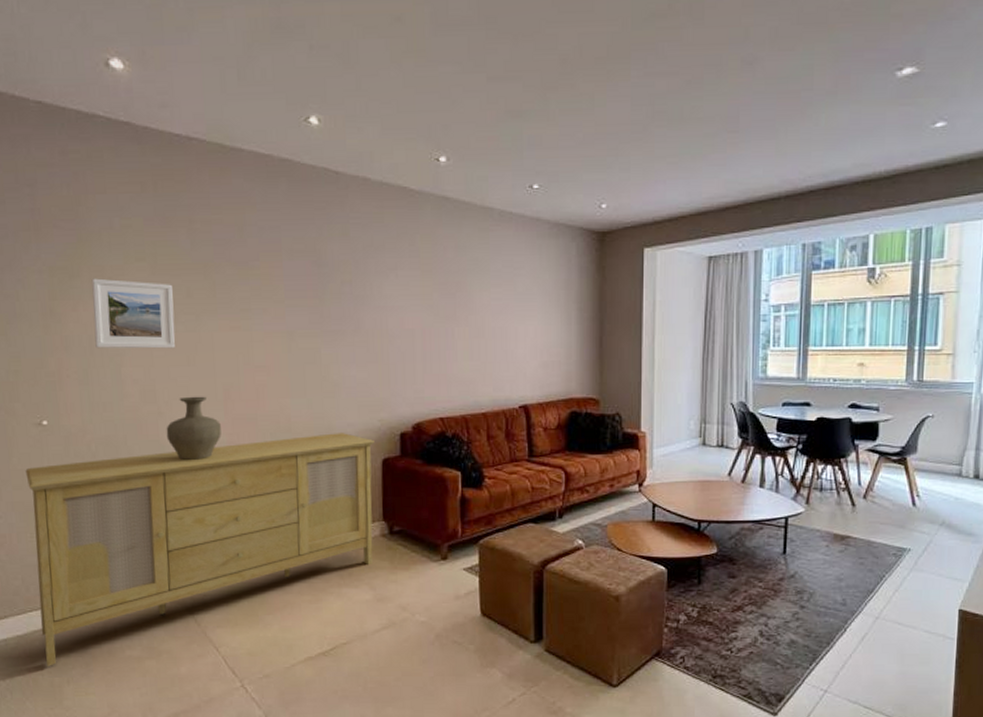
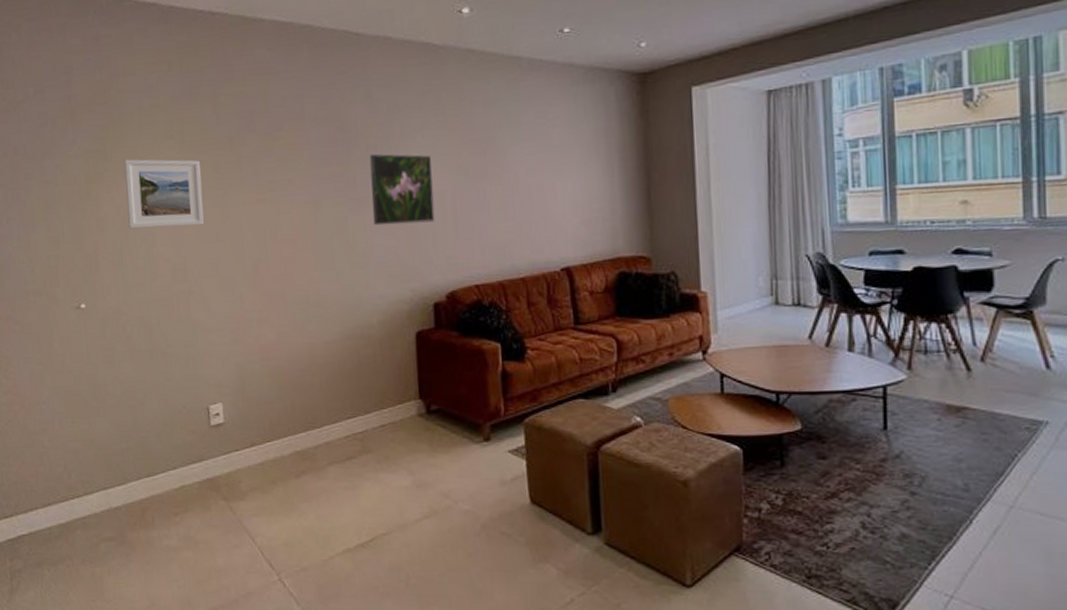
sideboard: present [25,433,374,666] -> none [65,305,410,556]
vase: present [166,396,222,460] -> none [197,272,251,339]
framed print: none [344,290,405,358] -> present [369,154,435,226]

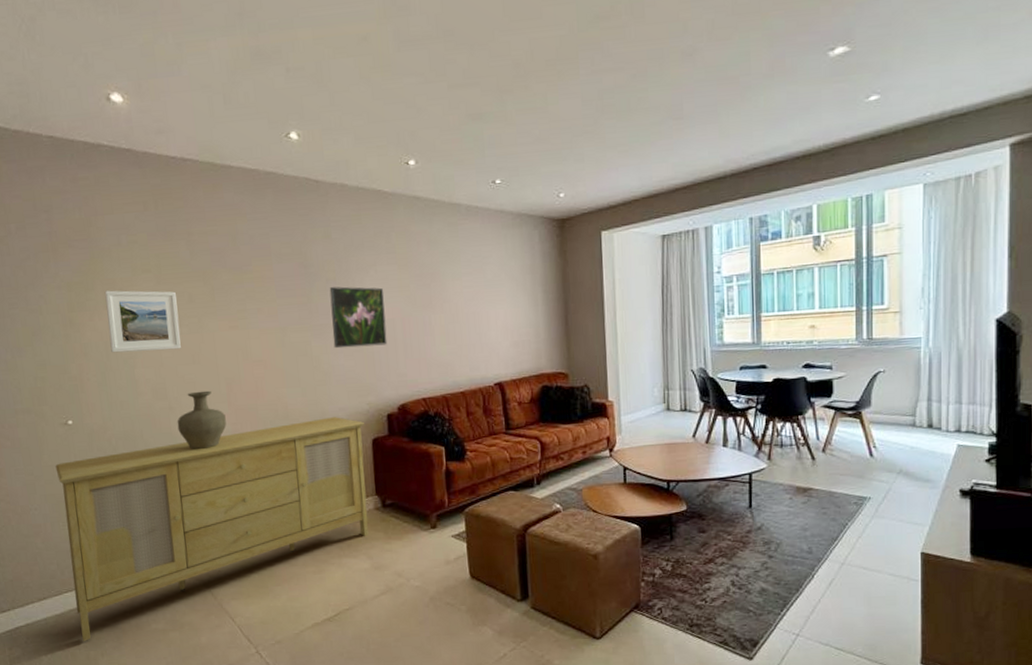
sideboard: none [65,305,410,556] -> present [55,417,369,641]
vase: none [197,272,251,339] -> present [177,390,227,449]

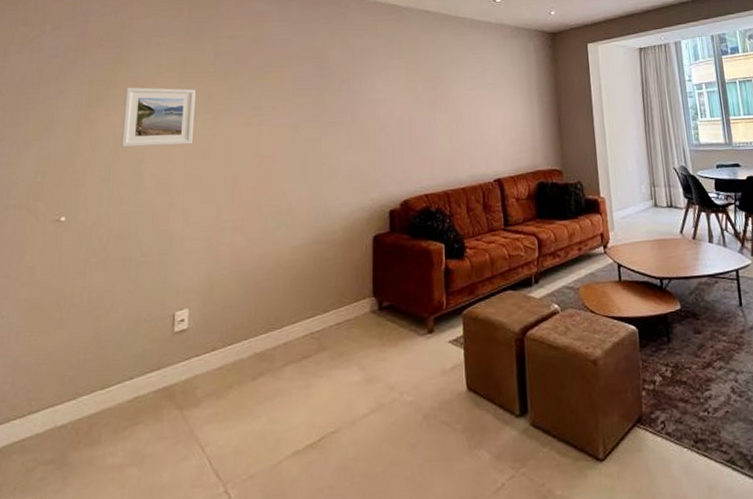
sideboard: present [55,417,369,641] -> none [21,213,366,484]
vase: present [177,390,227,449] -> none [175,186,227,248]
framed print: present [329,286,388,349] -> none [342,87,394,145]

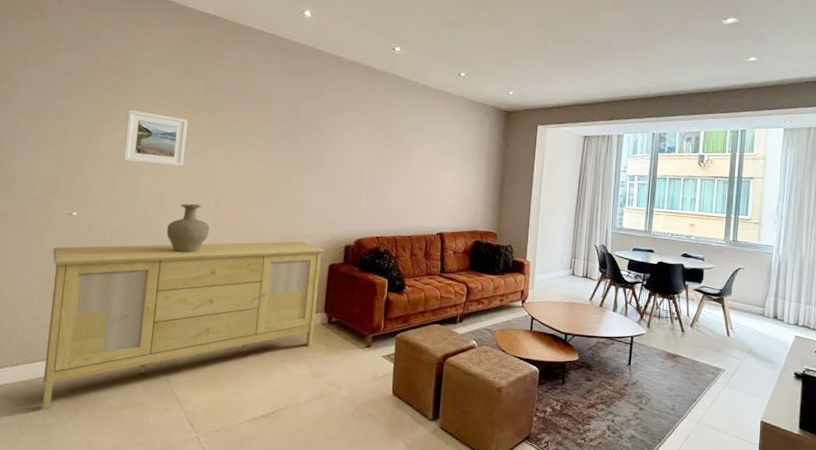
sideboard: none [21,213,366,484] -> present [43,241,325,408]
vase: none [175,186,227,248] -> present [166,203,209,253]

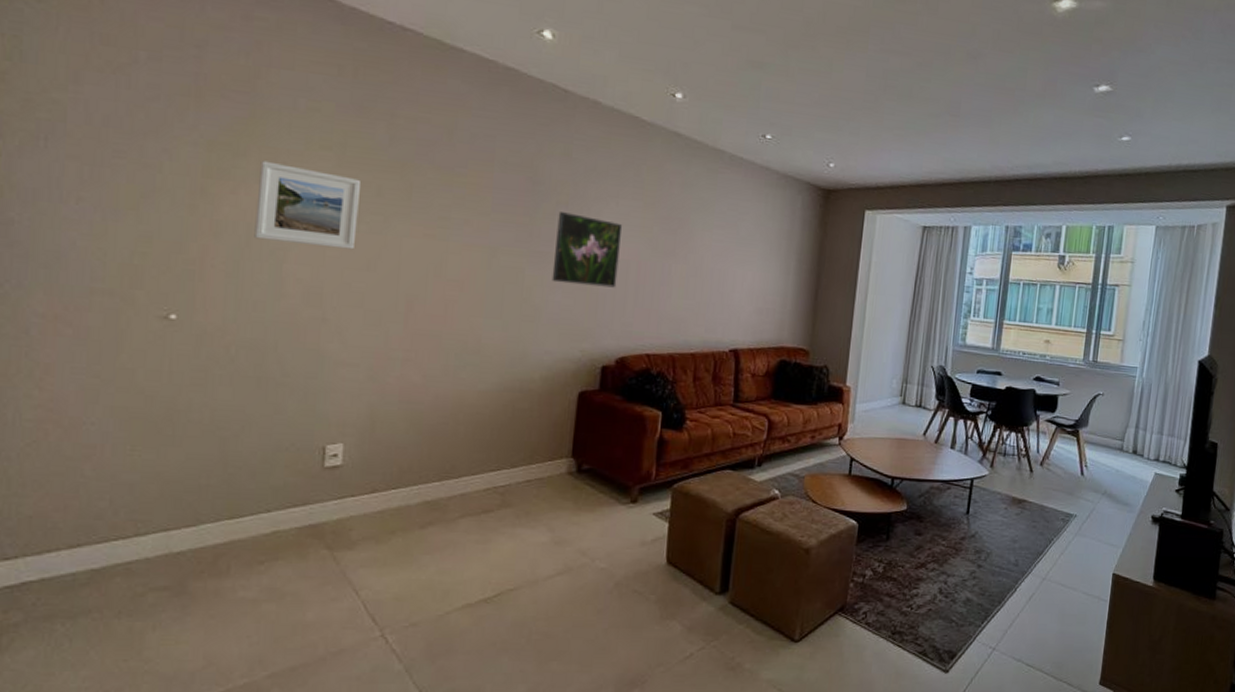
sideboard: present [43,241,325,408] -> none [126,359,572,608]
vase: present [166,203,209,253] -> none [328,304,397,376]
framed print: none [310,136,359,189] -> present [552,212,623,288]

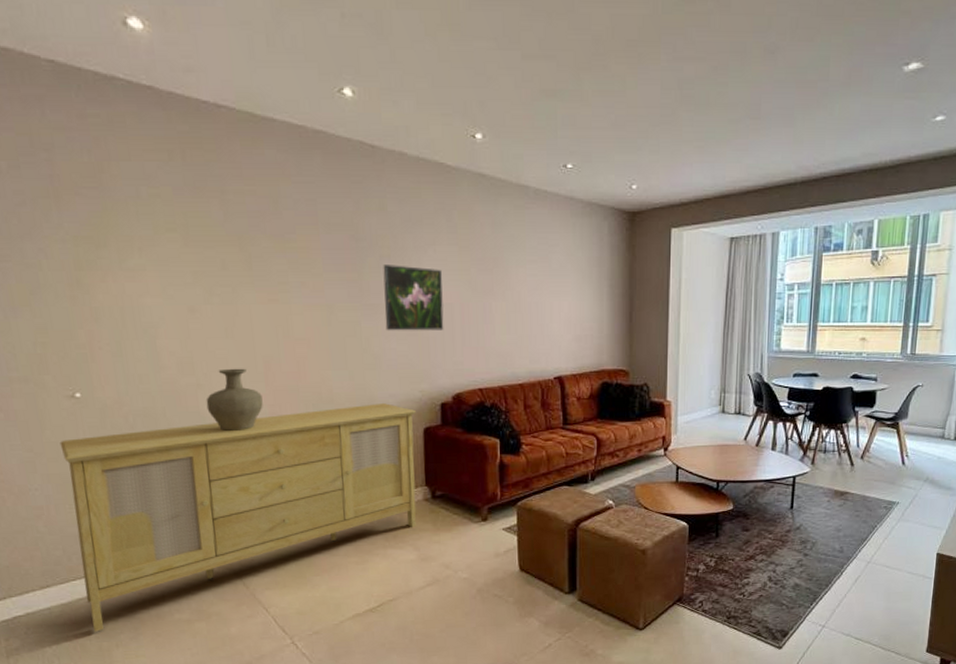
sideboard: none [126,359,572,608] -> present [60,403,417,632]
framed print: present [254,160,360,250] -> none [120,249,212,321]
vase: none [328,304,397,376] -> present [206,368,263,431]

